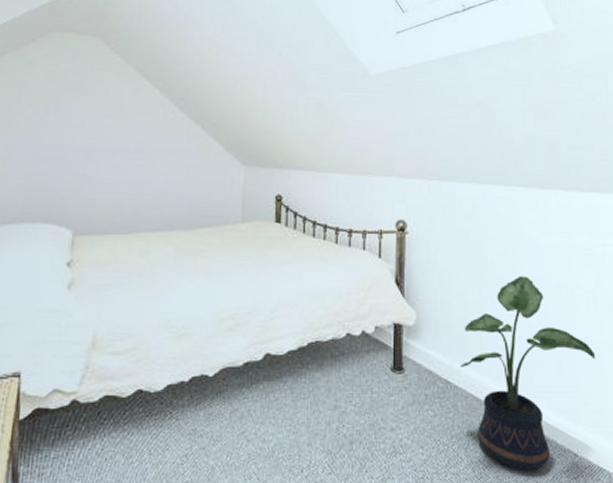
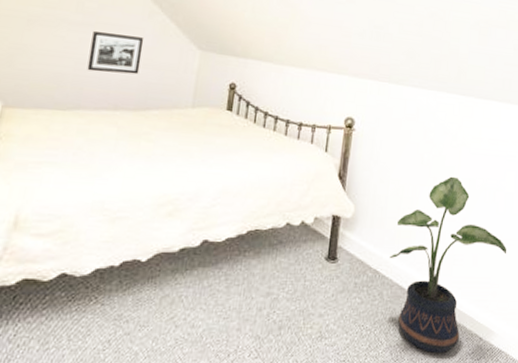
picture frame: none [142,156,191,195] -> present [87,30,144,75]

